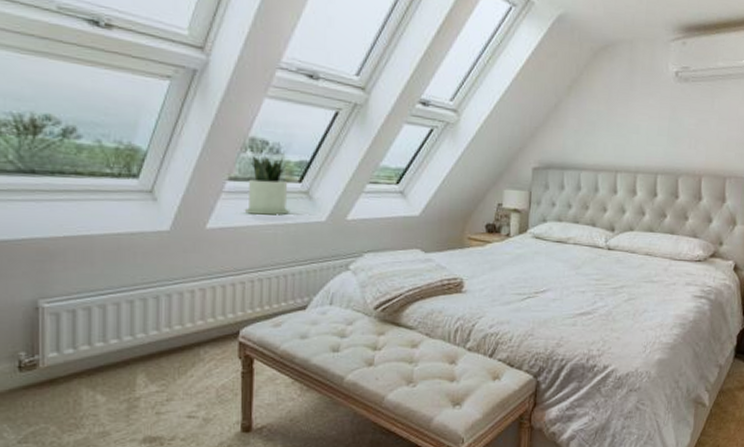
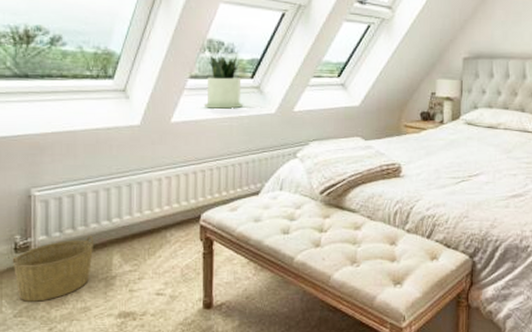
basket: none [16,353,115,426] -> present [12,236,94,302]

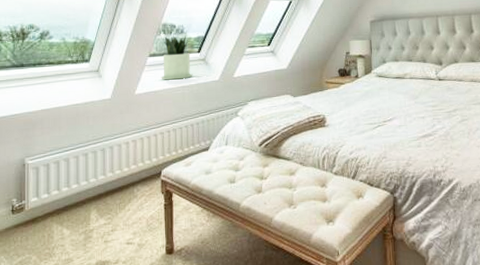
basket: present [12,236,94,302] -> none [10,195,76,257]

